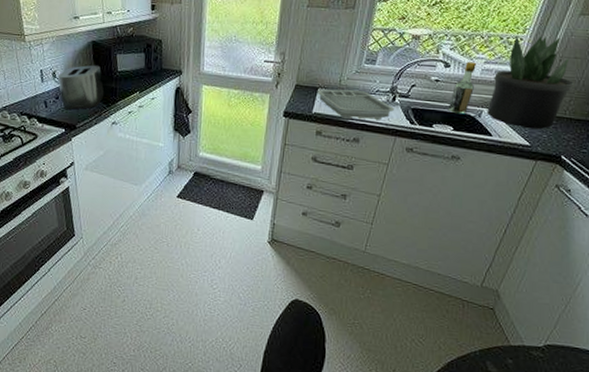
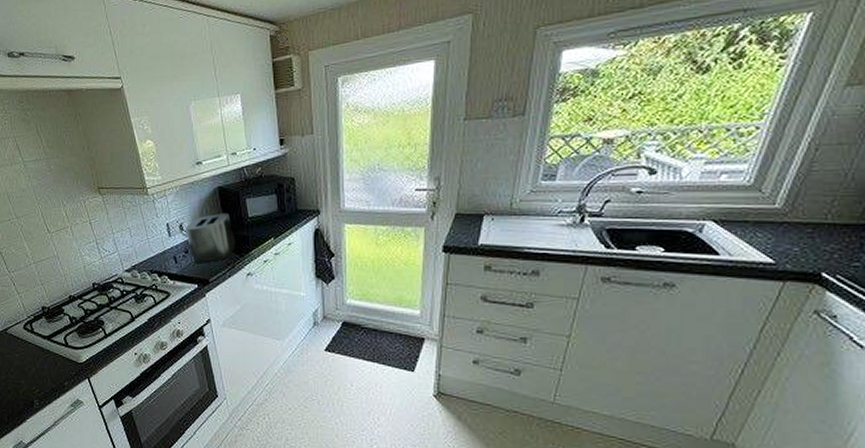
dish rack: present [317,89,394,120] -> none [482,214,583,250]
bottle: present [448,61,477,114] -> none [655,164,695,231]
planter: present [487,35,575,129] -> none [710,119,840,242]

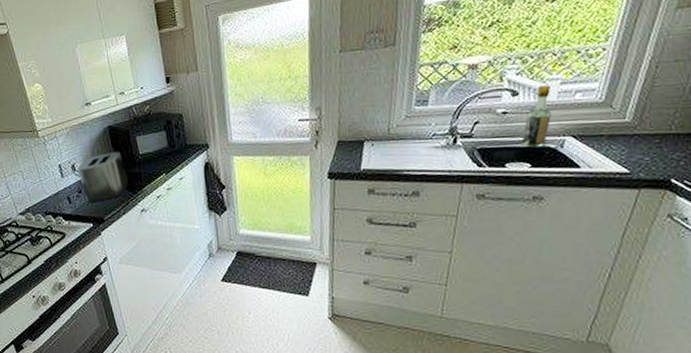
bottle: none [655,164,695,231] -> present [521,85,552,148]

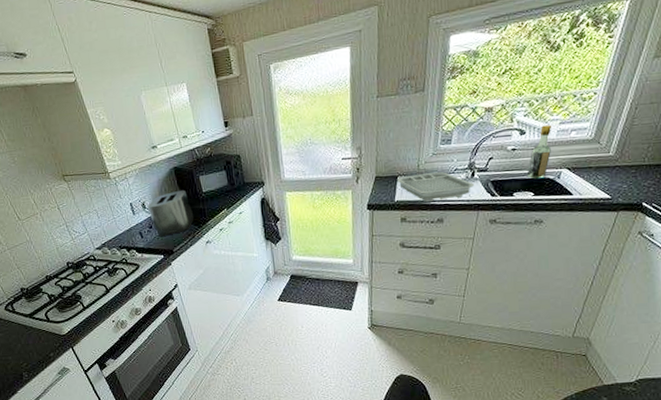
dish rack: none [363,137,456,172] -> present [397,172,474,203]

